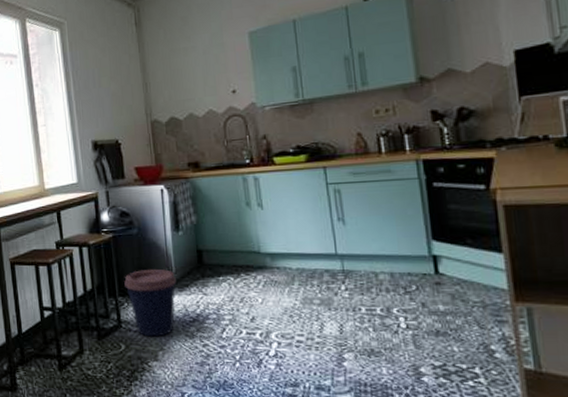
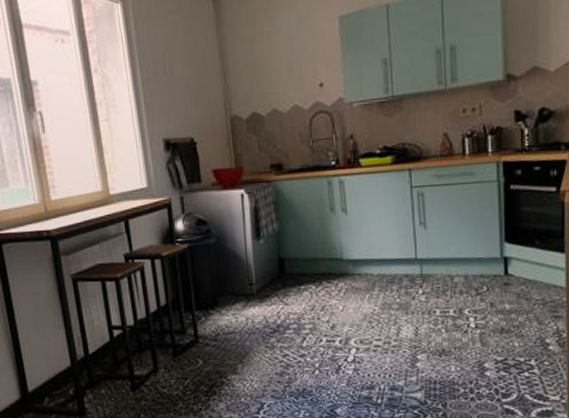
coffee cup: present [124,268,176,337] -> none [201,279,257,351]

